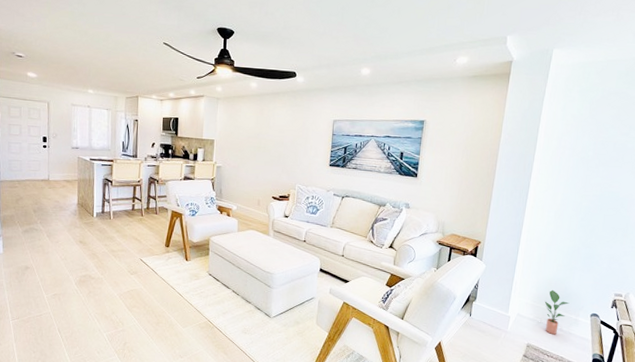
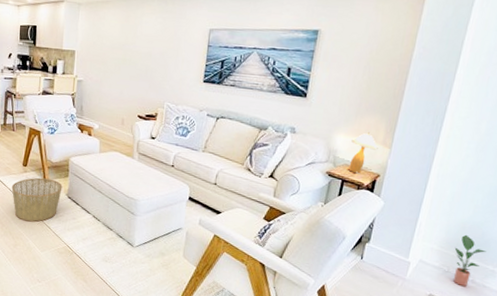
basket: none [154,257,203,300] -> present [11,177,63,222]
table lamp: none [455,206,478,242] -> present [348,132,378,174]

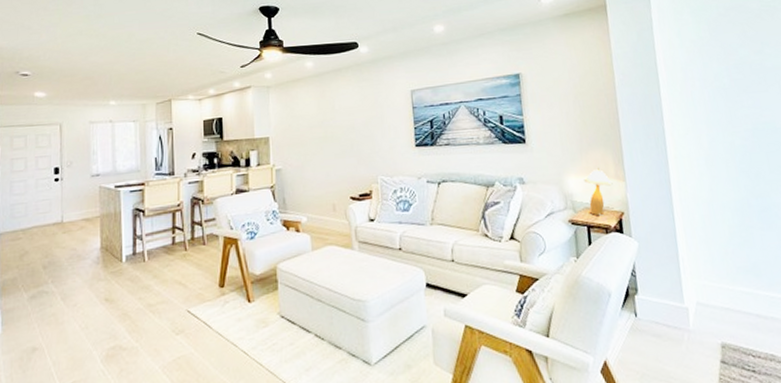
basket: present [11,177,63,222] -> none [206,297,272,363]
potted plant: present [452,234,487,286] -> none [726,260,759,324]

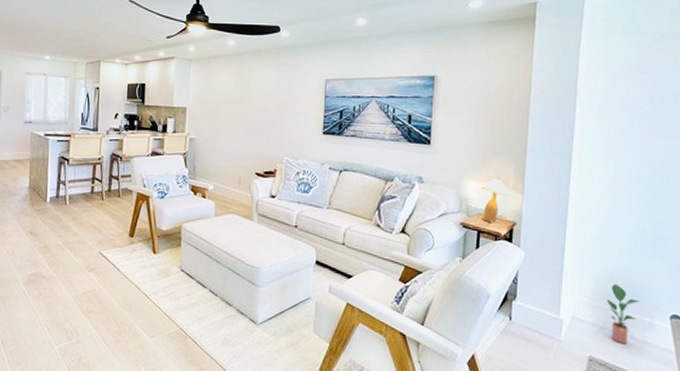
potted plant: none [726,260,759,324] -> present [606,283,640,343]

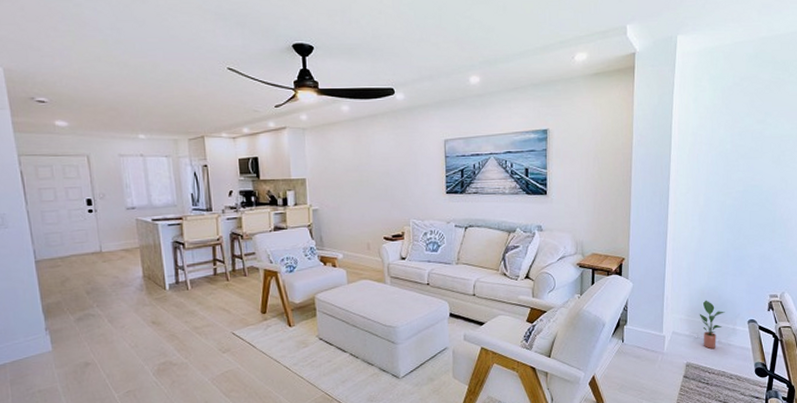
table lamp: present [482,178,510,224] -> none [594,220,619,261]

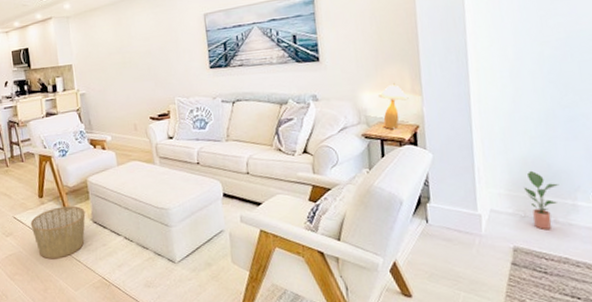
basket: none [250,322,311,376] -> present [30,205,86,260]
table lamp: none [594,220,619,261] -> present [379,83,409,130]

